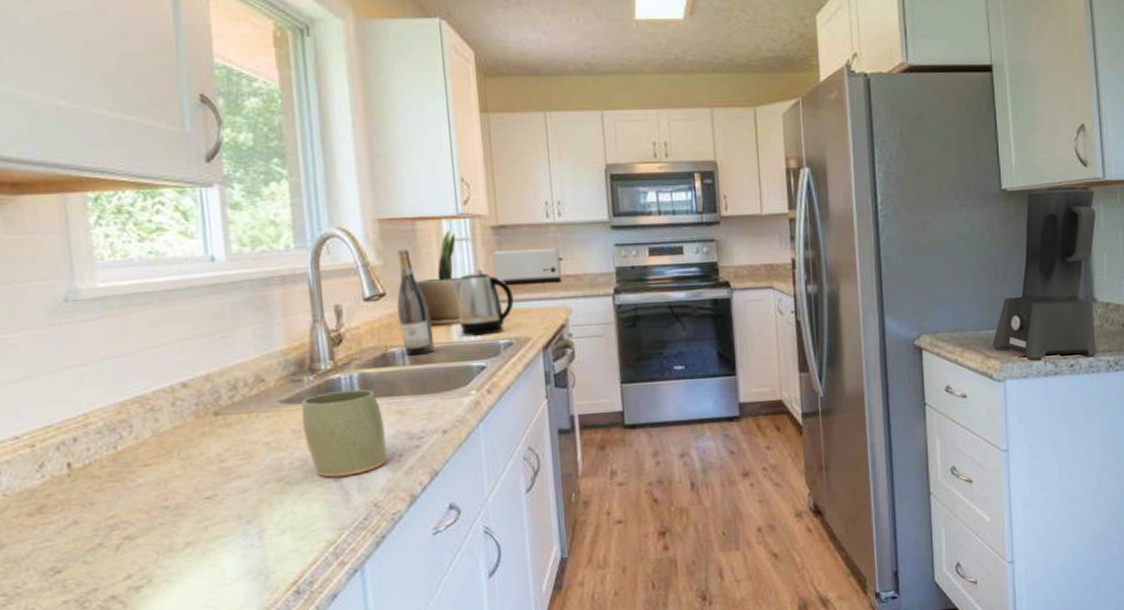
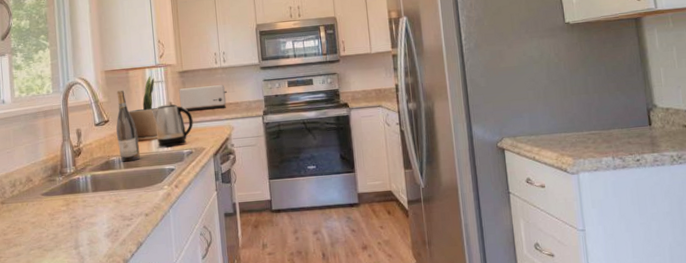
mug: present [301,389,387,478] -> none [54,186,109,247]
blender: present [992,186,1096,362] -> none [565,16,660,158]

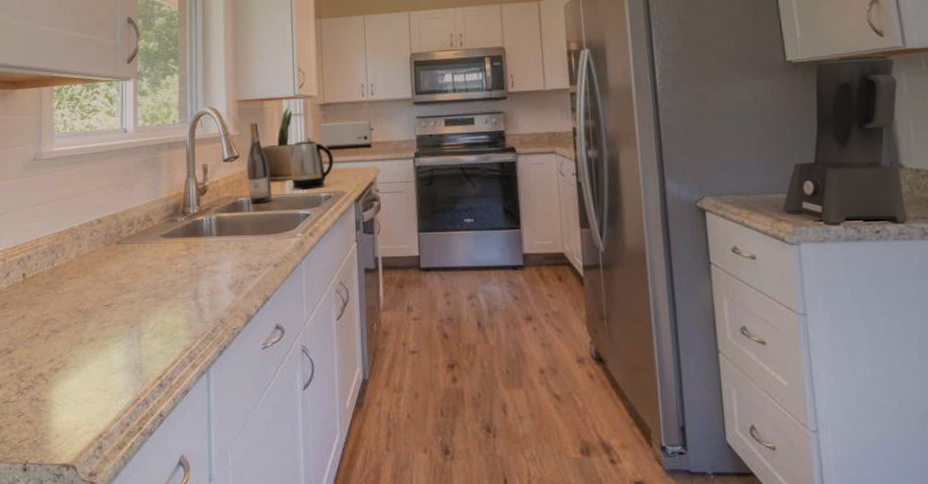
blender: none [565,16,660,158] -> present [782,56,907,227]

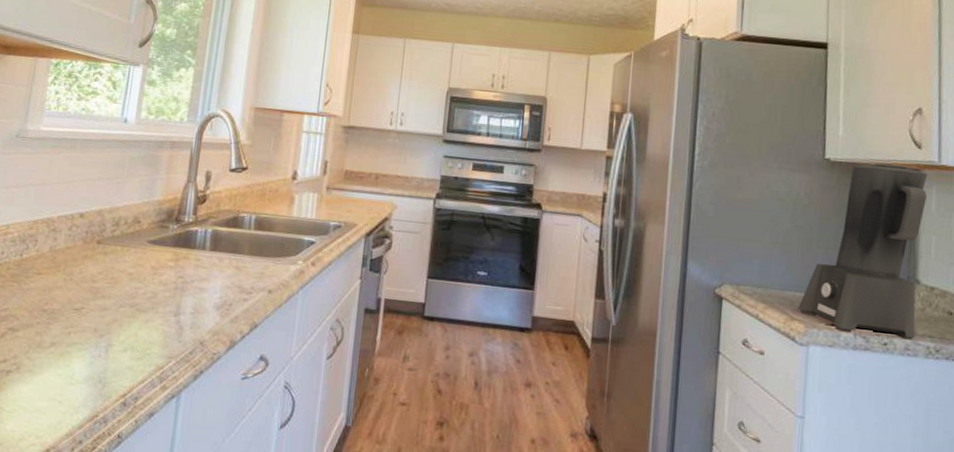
wine bottle: present [246,123,272,204] -> none [252,134,279,223]
potted plant: present [262,108,293,183] -> none [273,124,313,203]
kettle: present [287,140,334,190] -> none [300,161,350,216]
toaster: present [319,121,374,151] -> none [337,147,397,182]

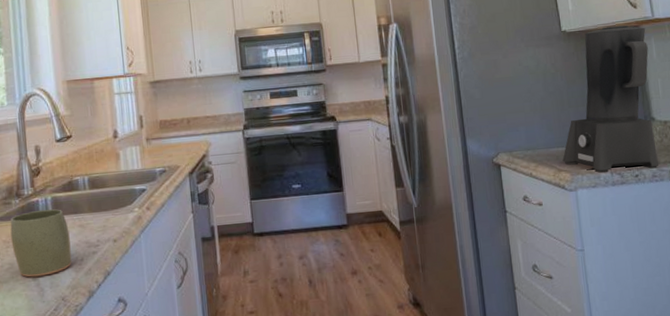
mug: none [159,240,224,314] -> present [10,209,72,278]

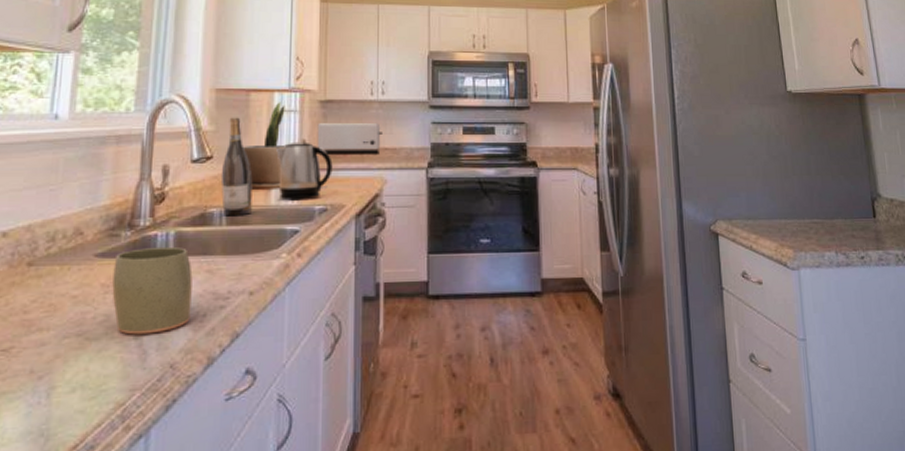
wine bottle: none [79,102,107,182] -> present [220,117,253,216]
potted plant: none [94,86,128,160] -> present [243,102,285,191]
kettle: none [120,117,167,166] -> present [276,141,333,201]
toaster: none [150,96,204,127] -> present [317,123,382,156]
blender: present [562,25,659,173] -> none [785,92,885,252]

